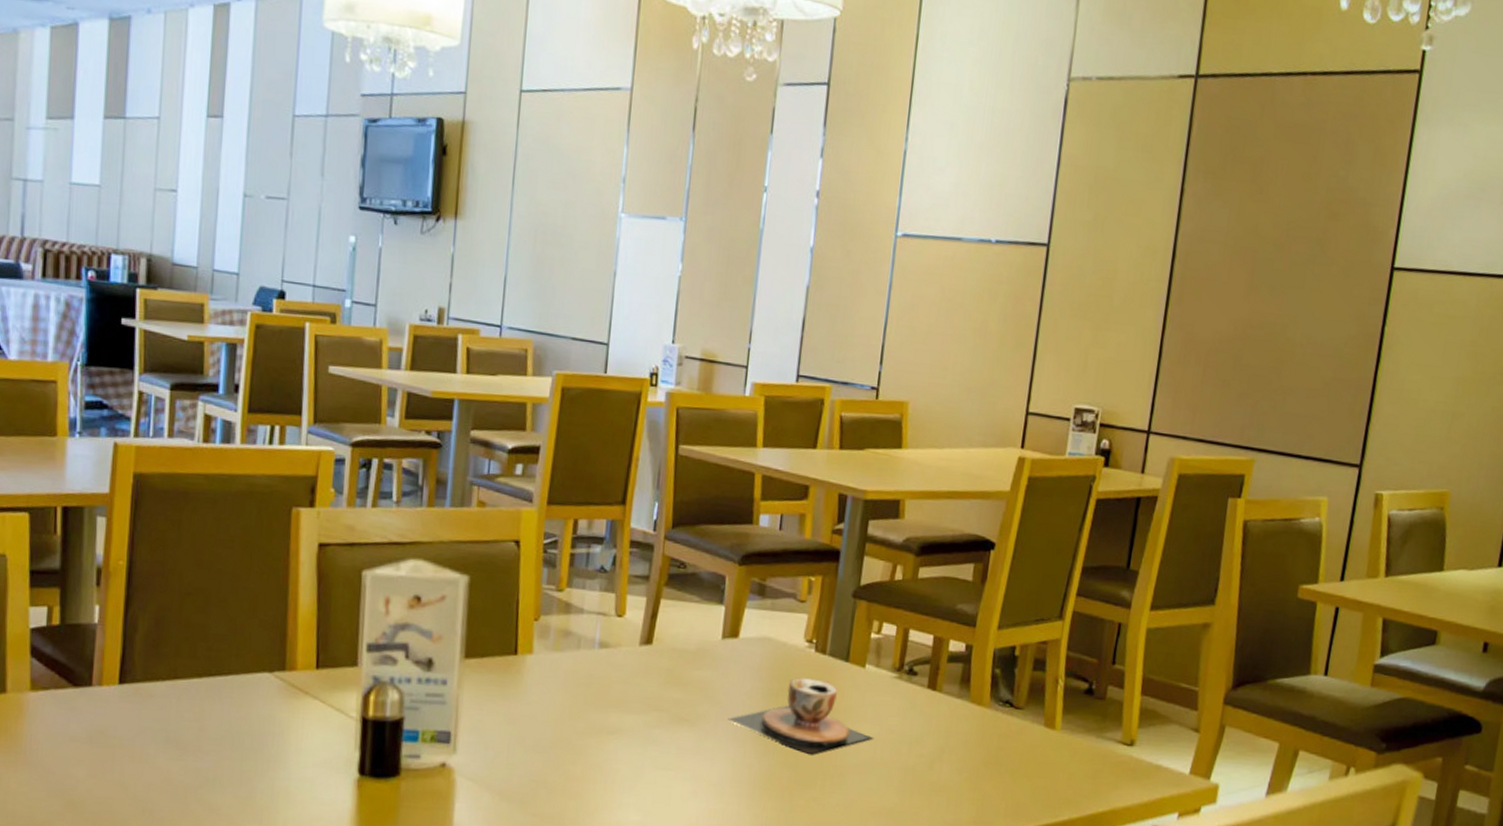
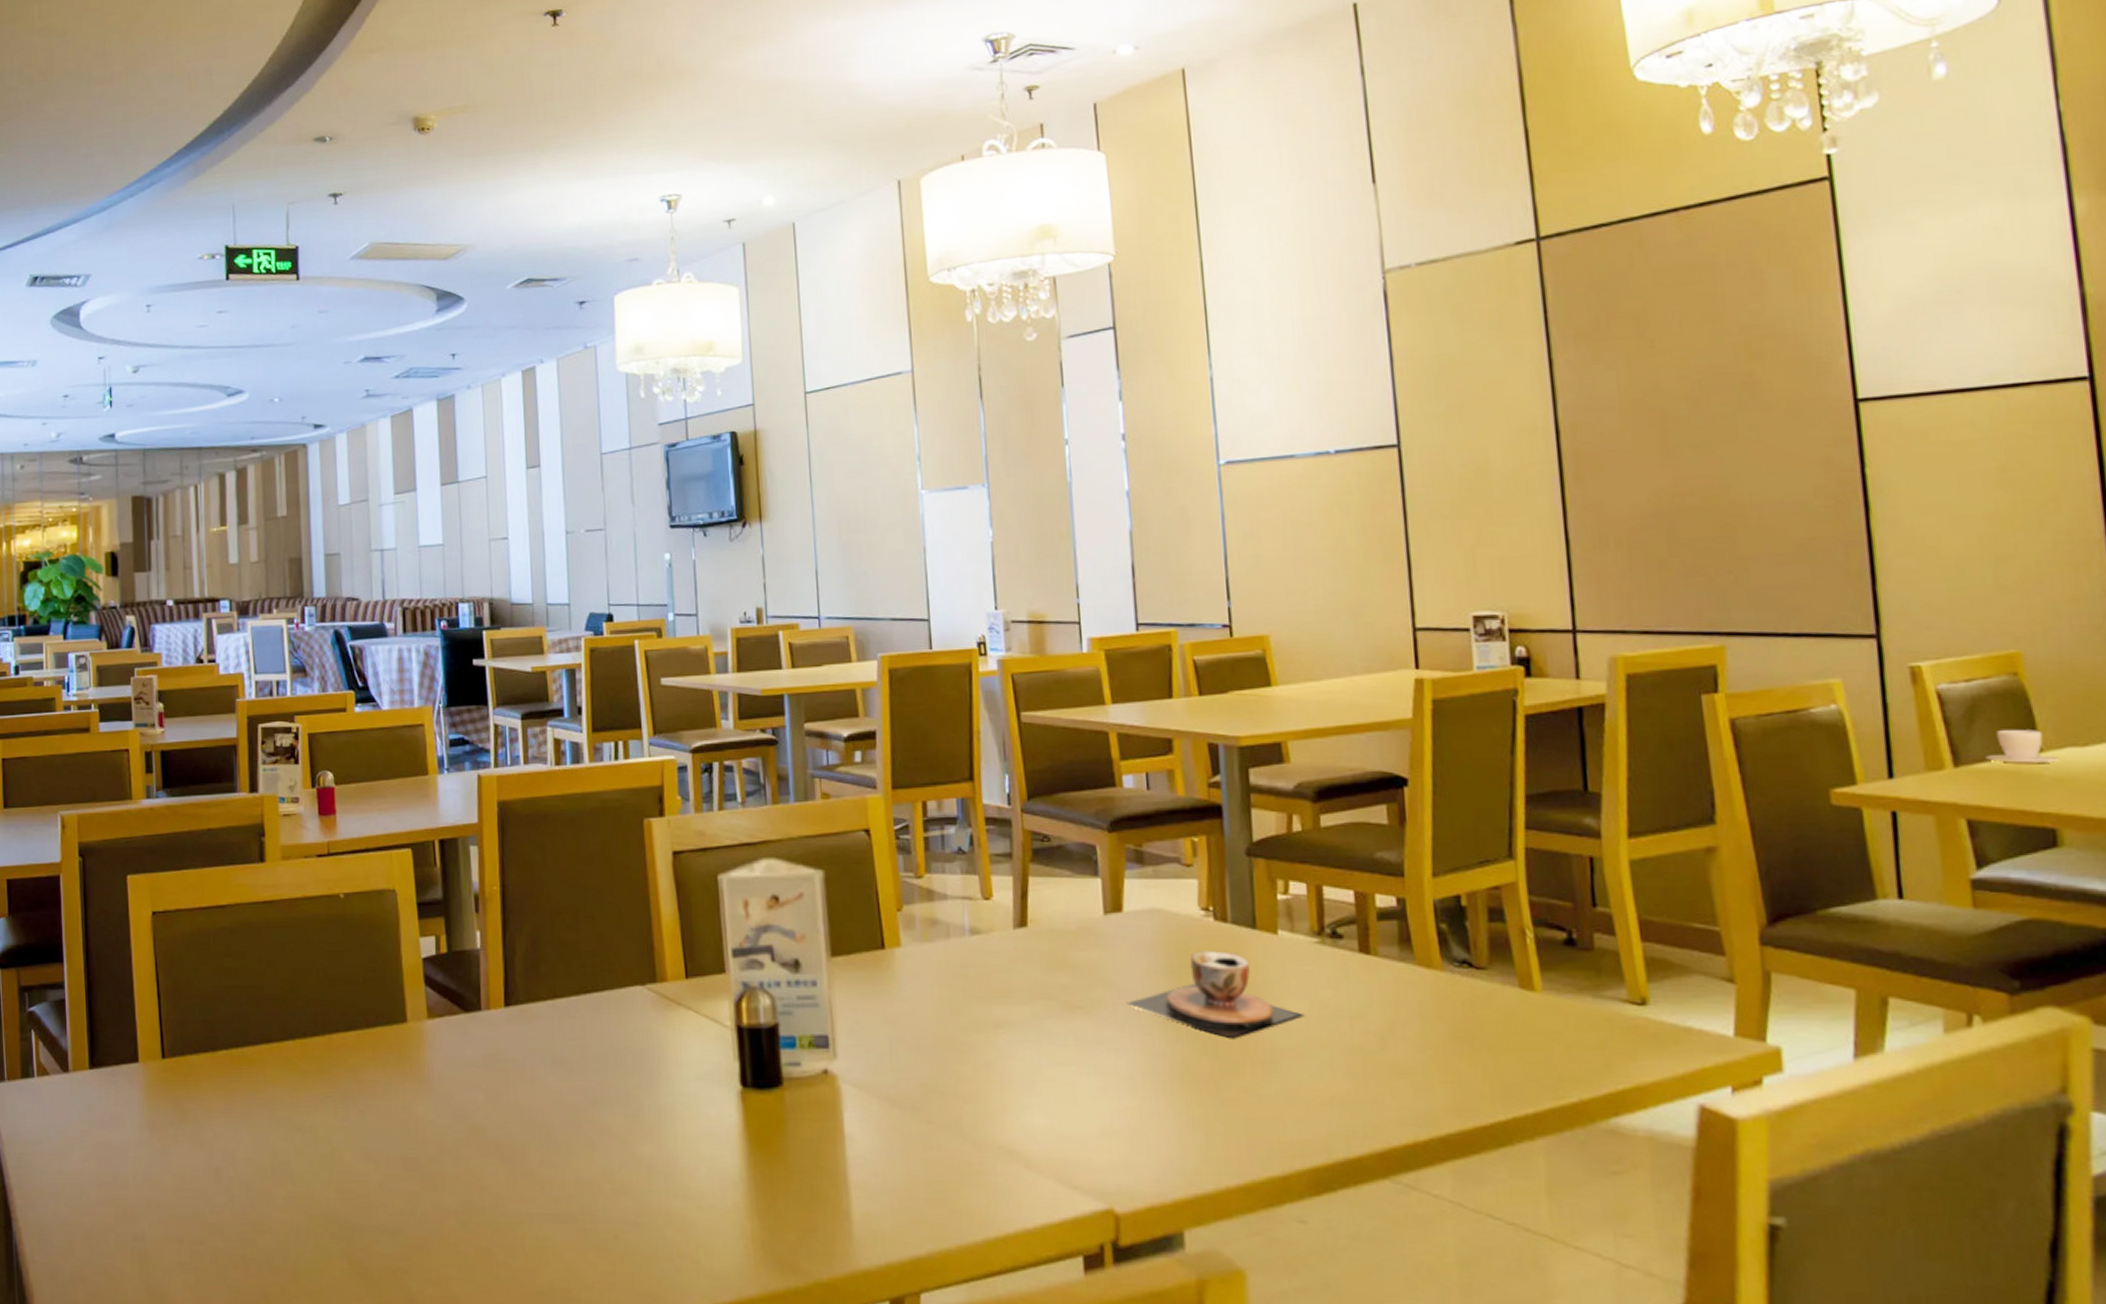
teacup: none [1407,550,1453,581] -> present [1985,729,2059,765]

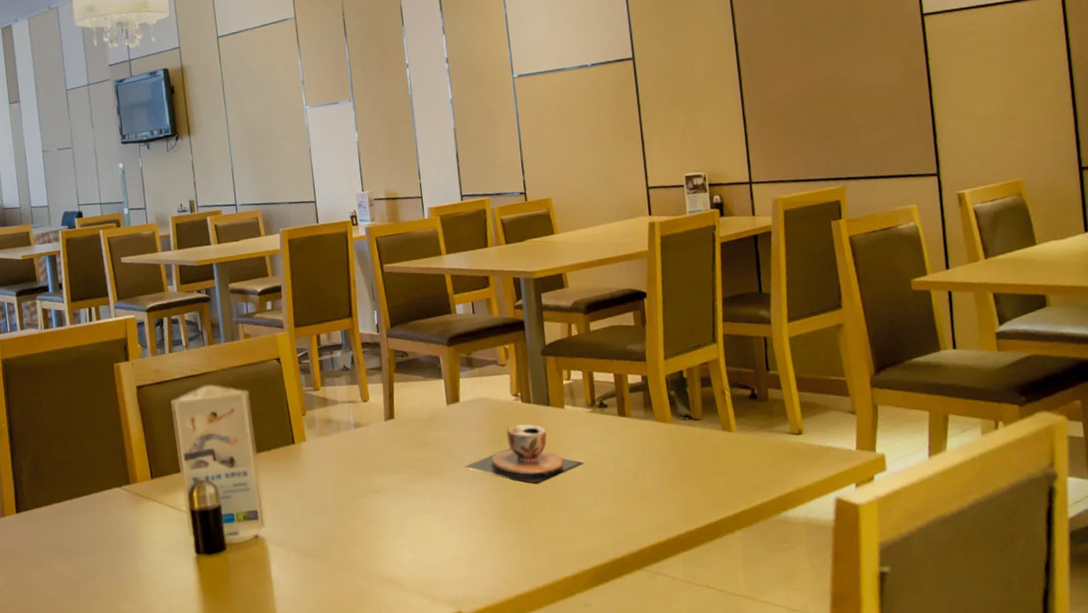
teacup: present [1985,729,2059,765] -> none [1003,230,1046,255]

